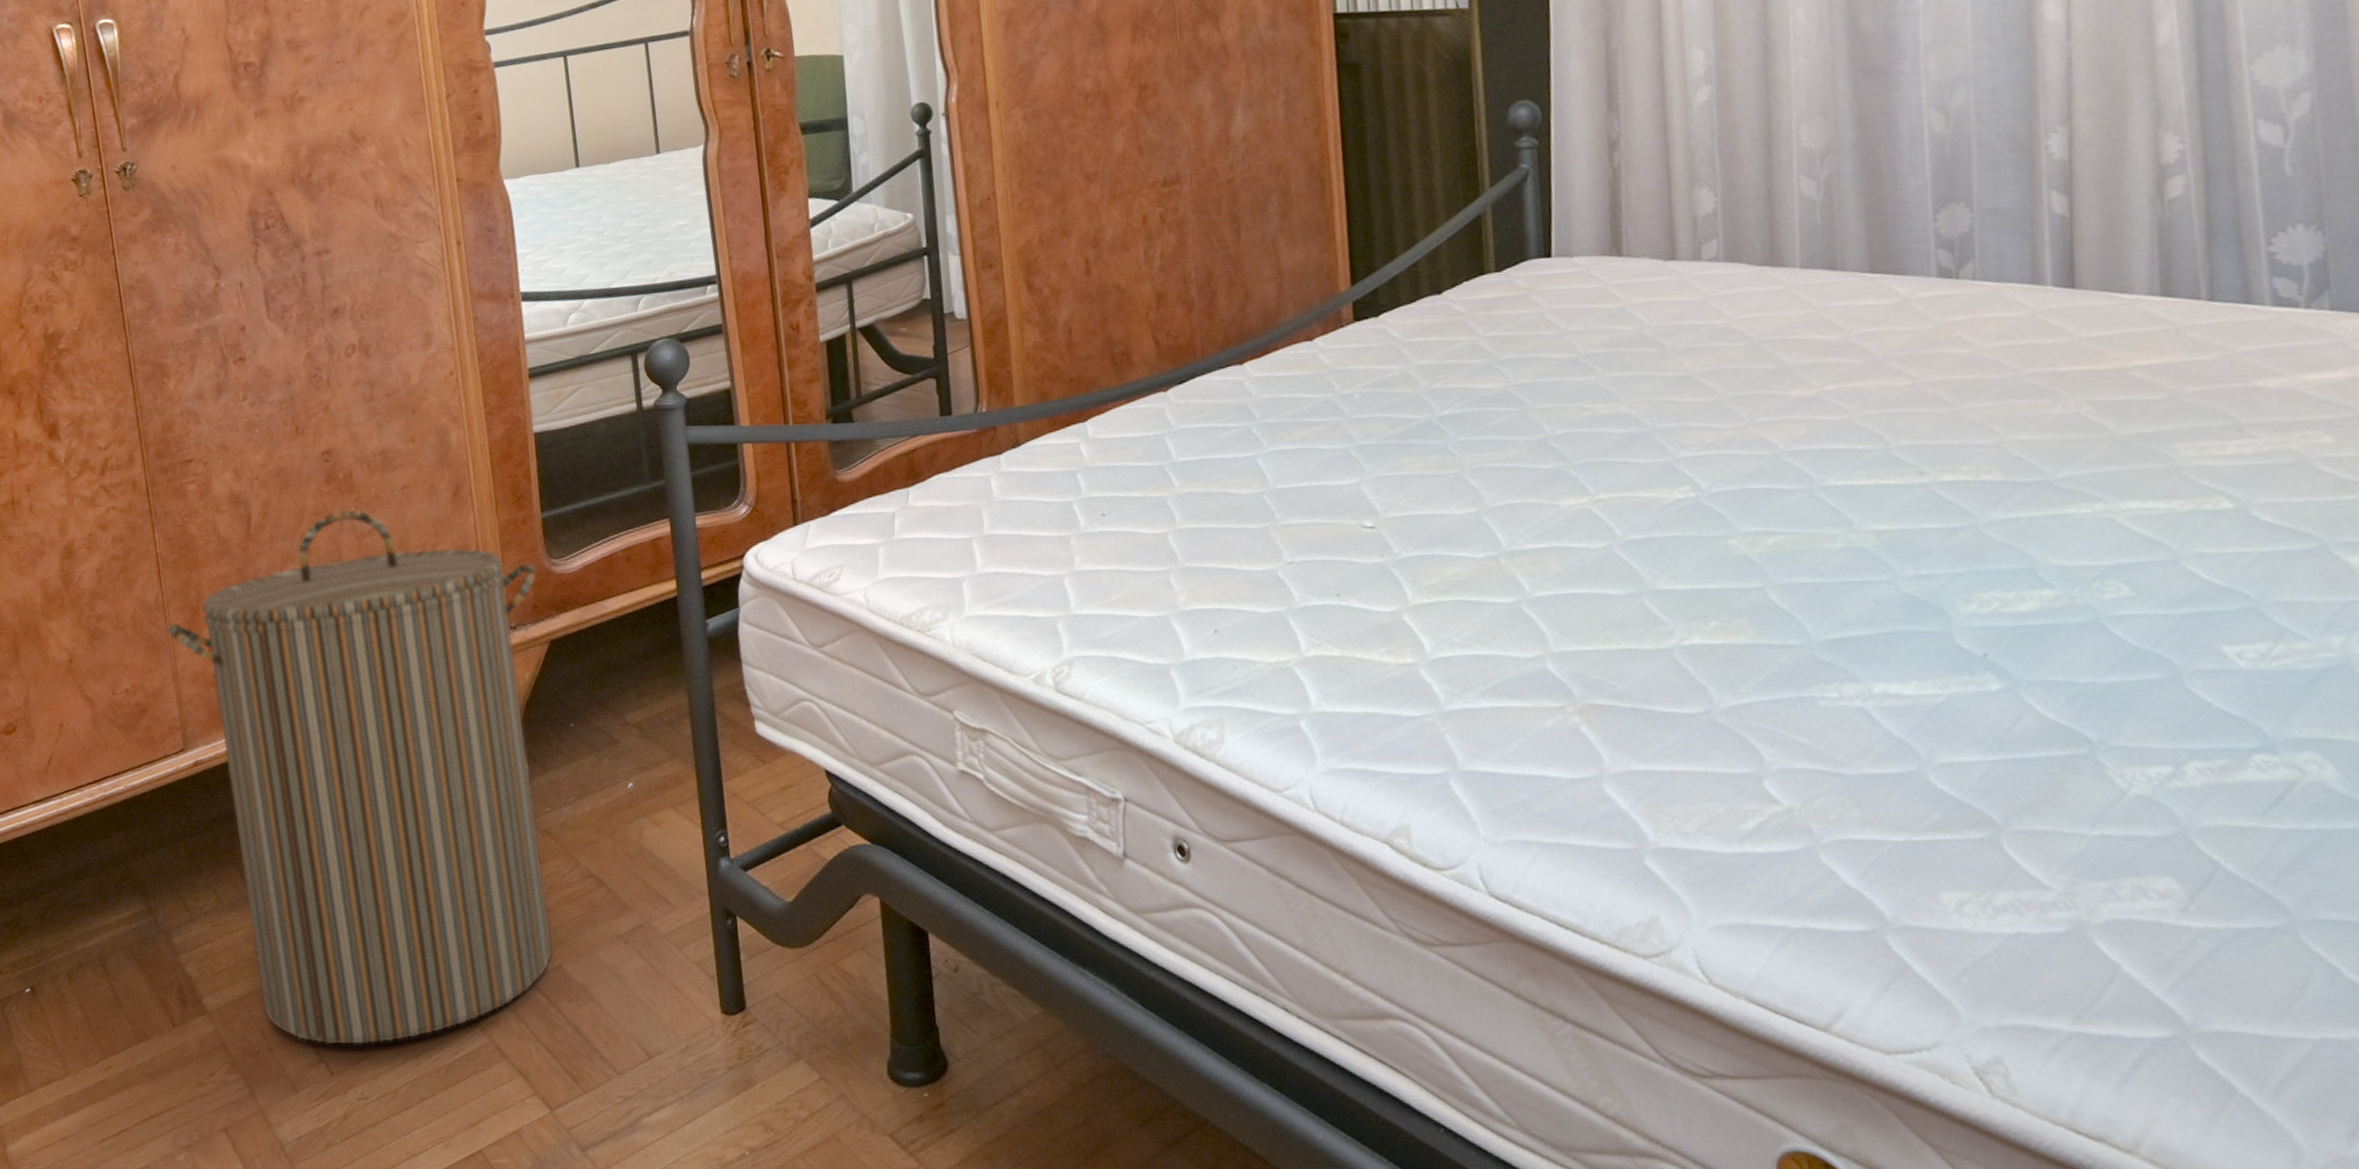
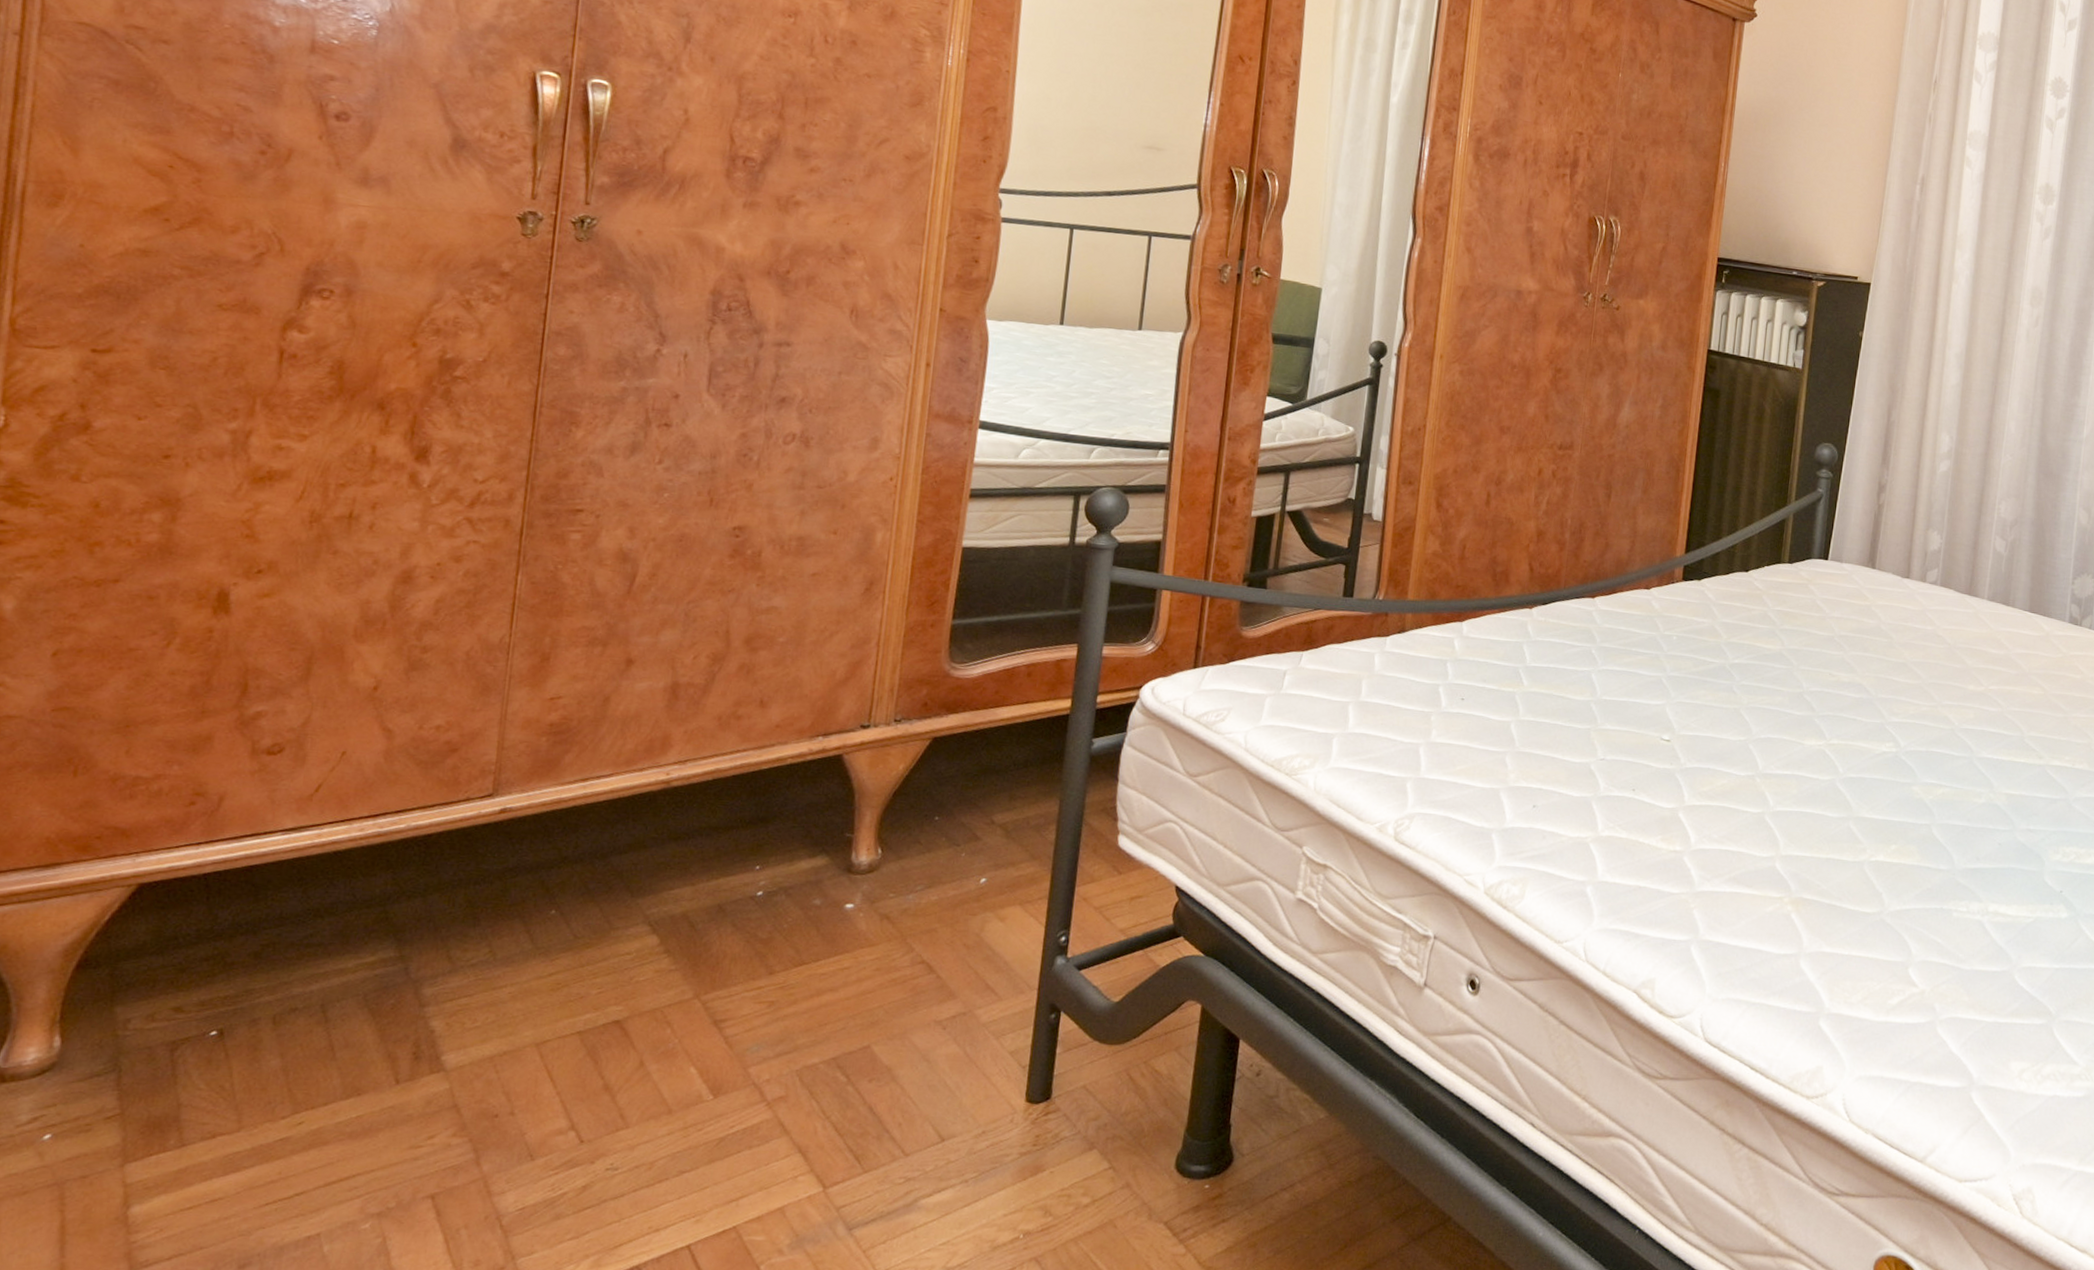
laundry hamper: present [167,510,553,1045] -> none [505,585,935,1113]

